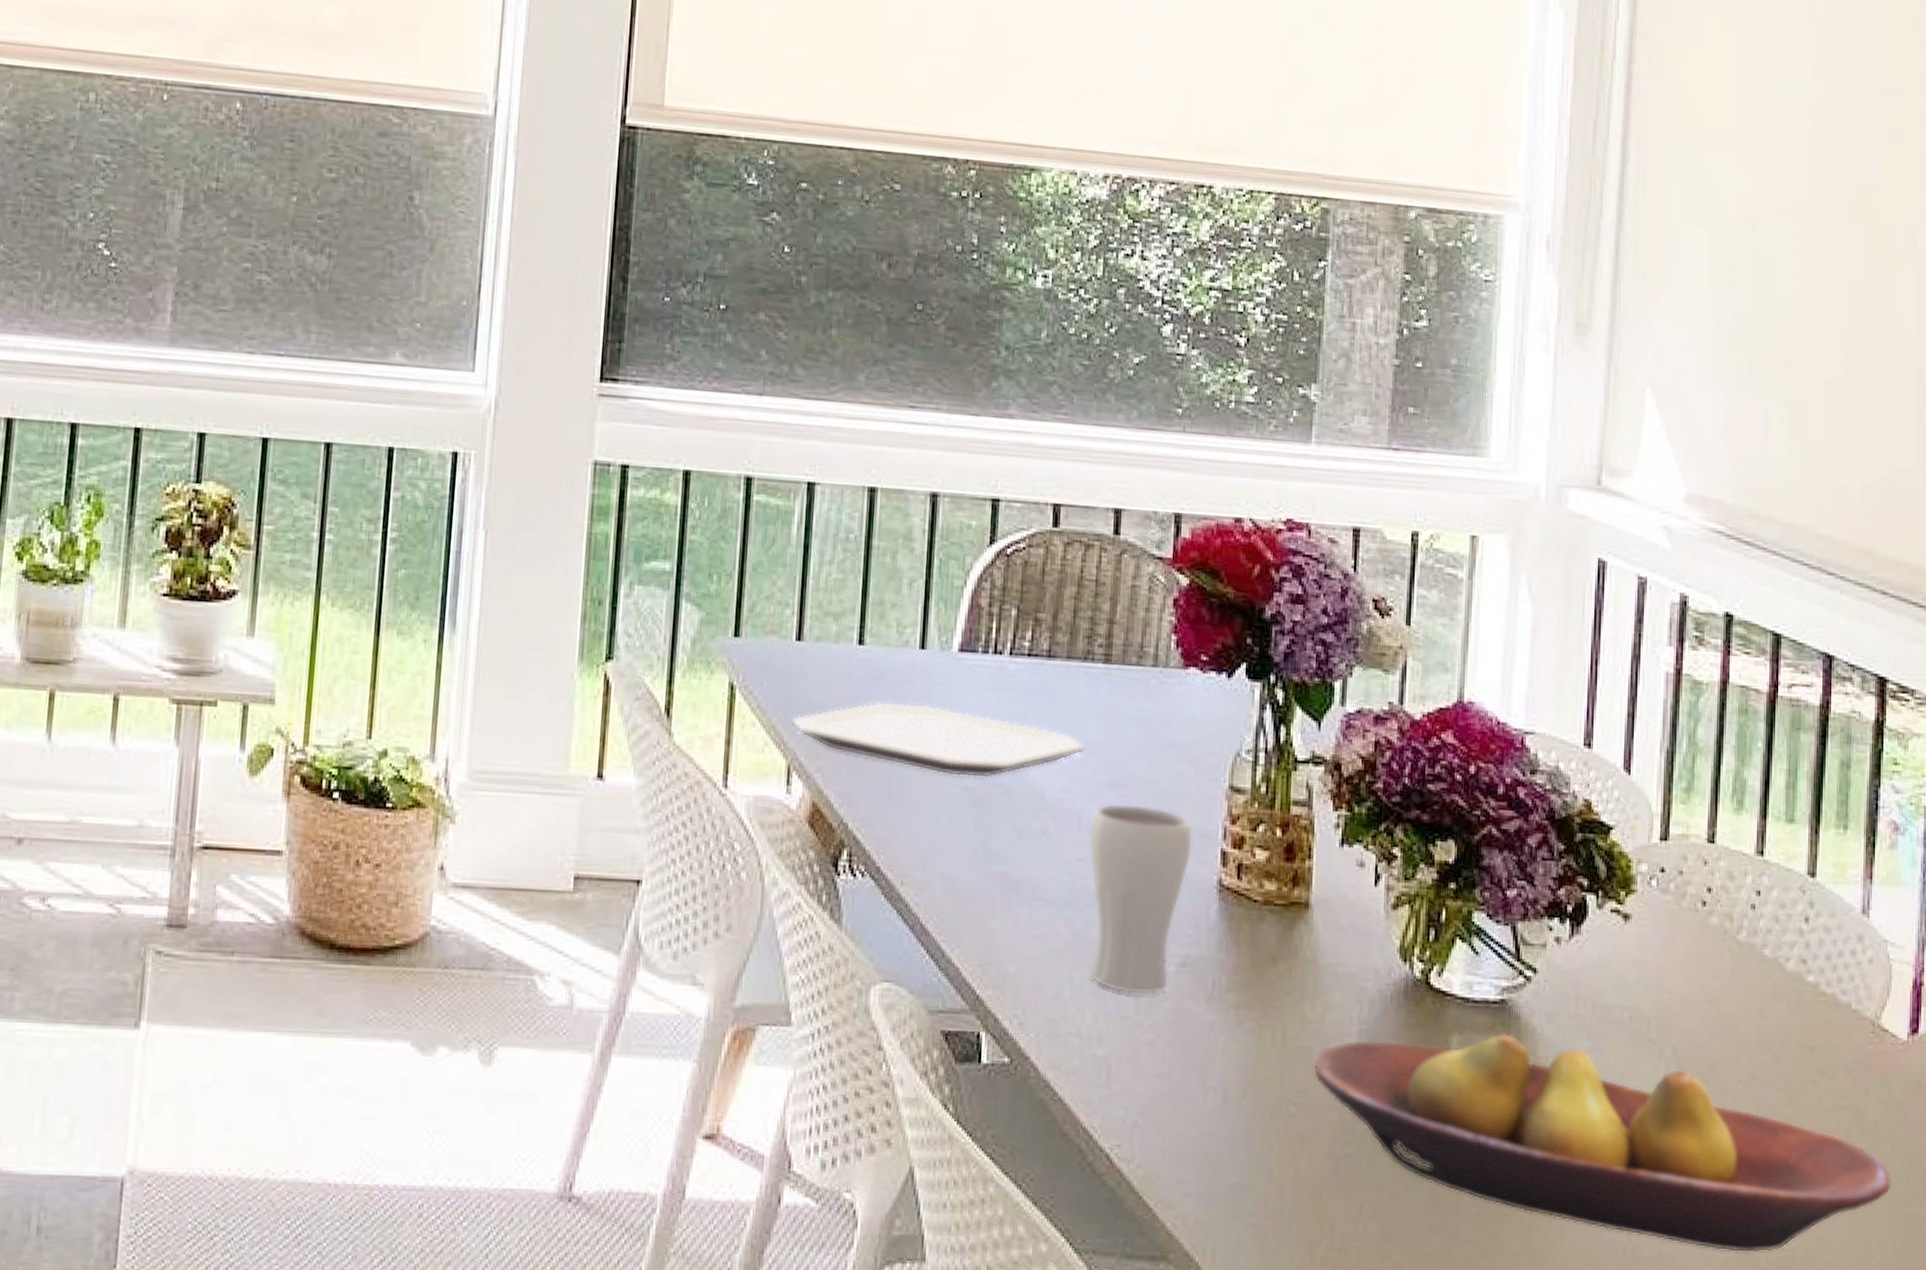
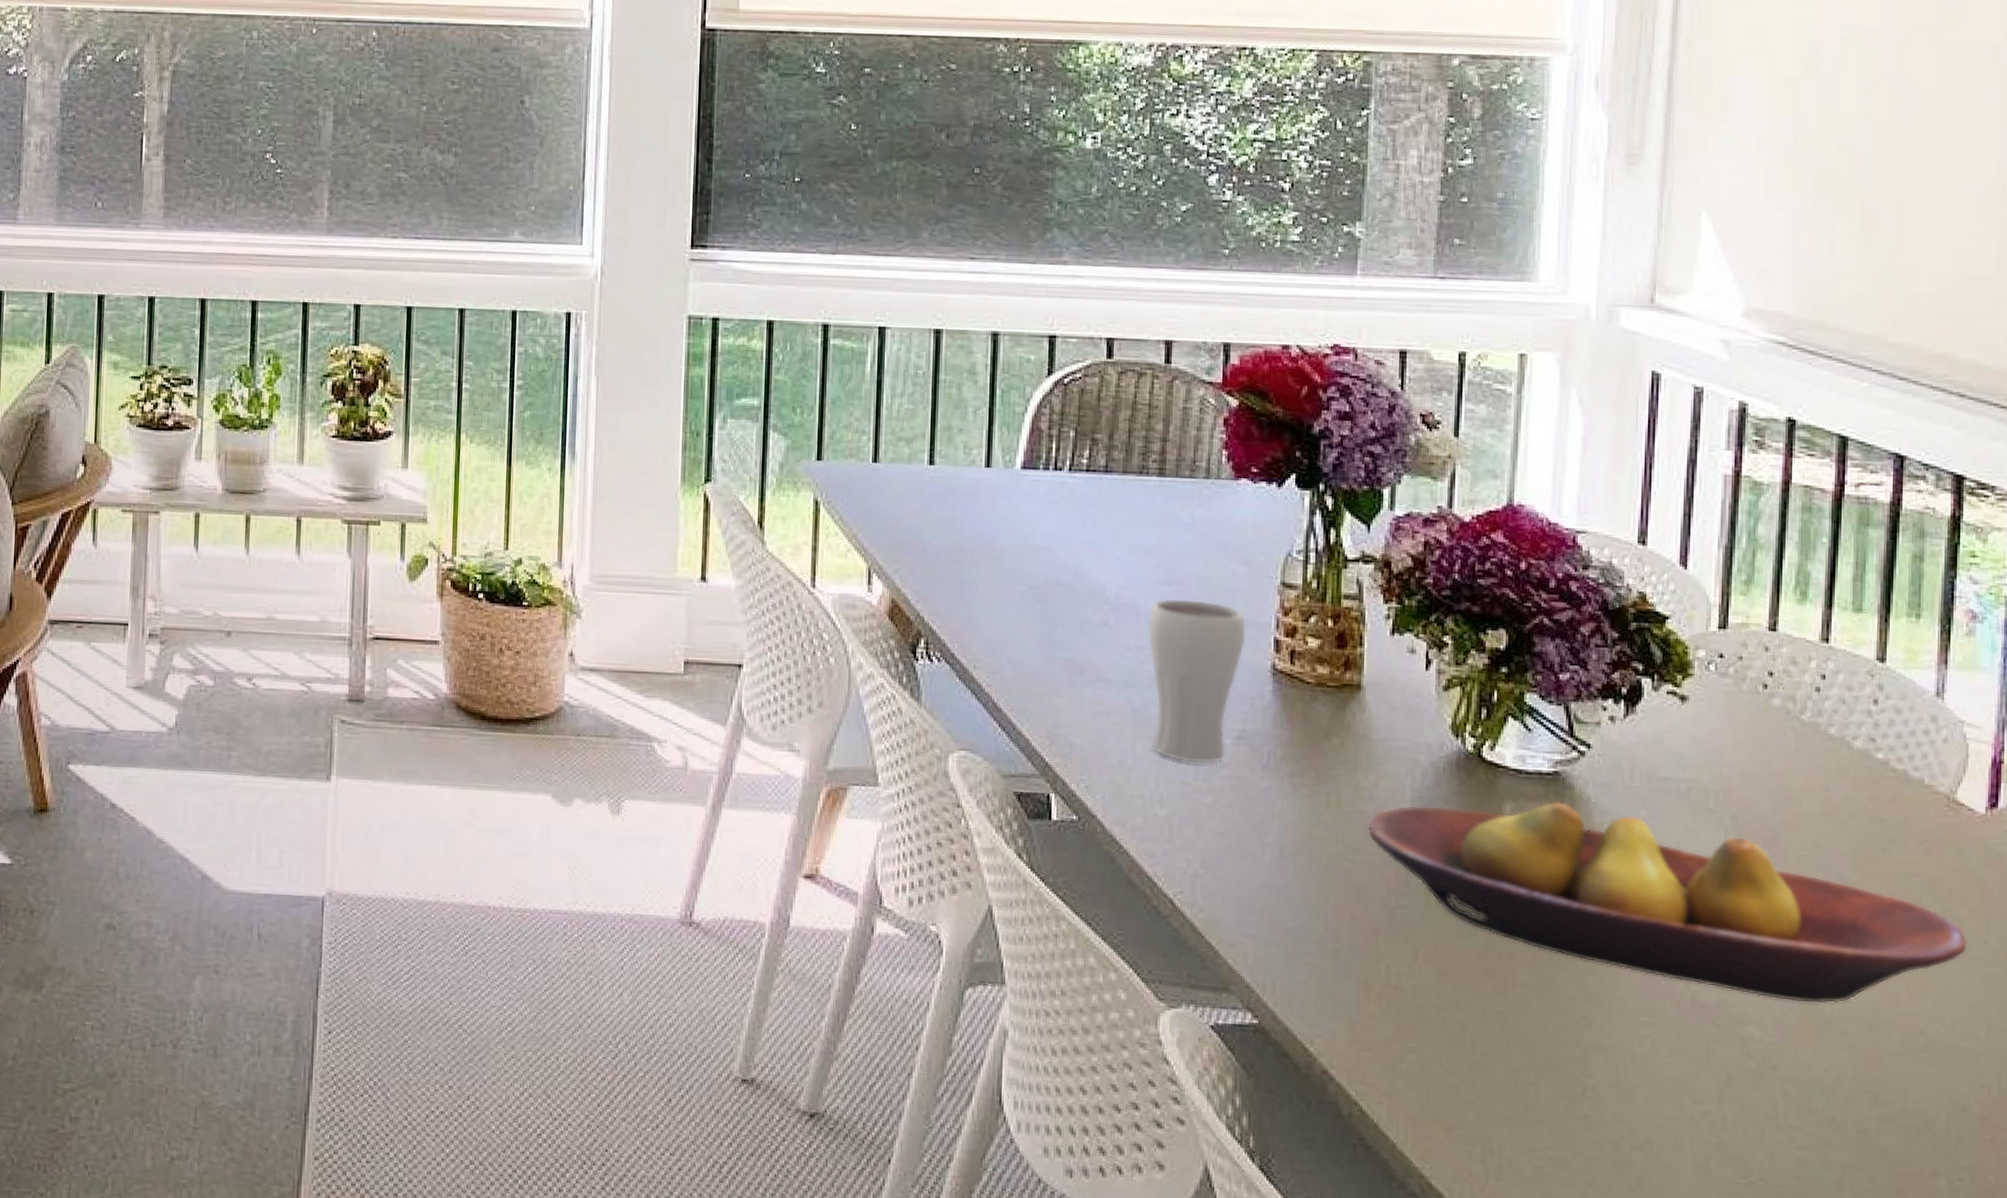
plate: present [790,701,1085,778] -> none [870,513,1142,577]

